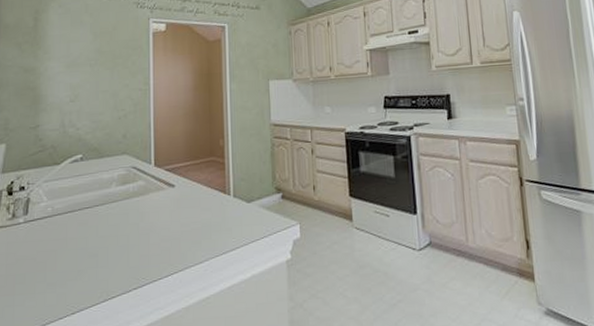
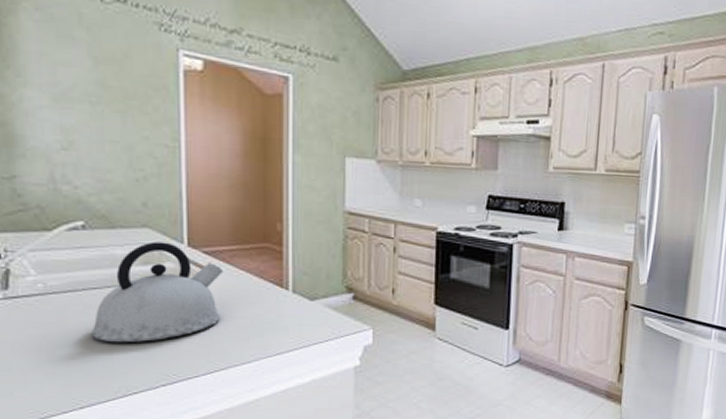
kettle: none [83,164,180,254] -> present [91,241,223,343]

